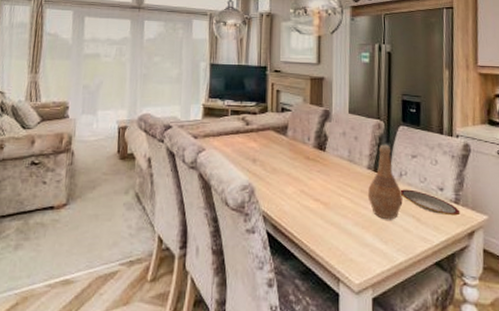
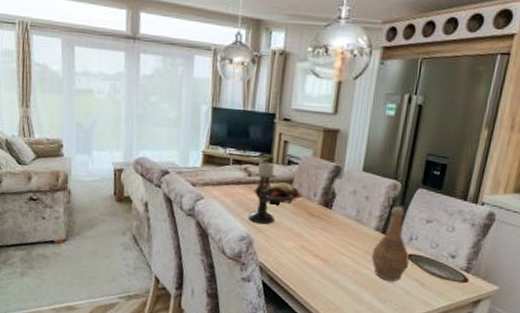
candle holder: none [249,110,273,172] -> present [248,161,277,225]
fruit basket: none [252,129,297,151] -> present [254,182,302,205]

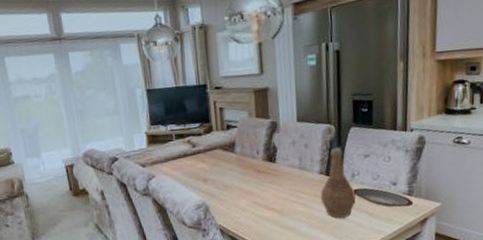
candle holder: present [248,161,277,225] -> none [197,130,225,191]
fruit basket: present [254,182,302,205] -> none [200,146,246,170]

